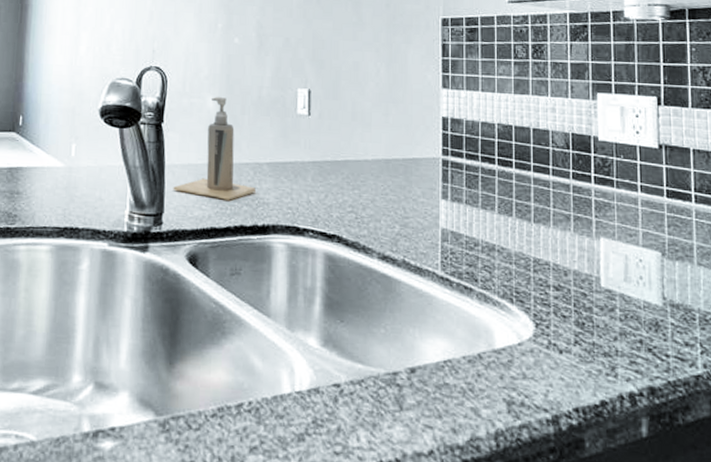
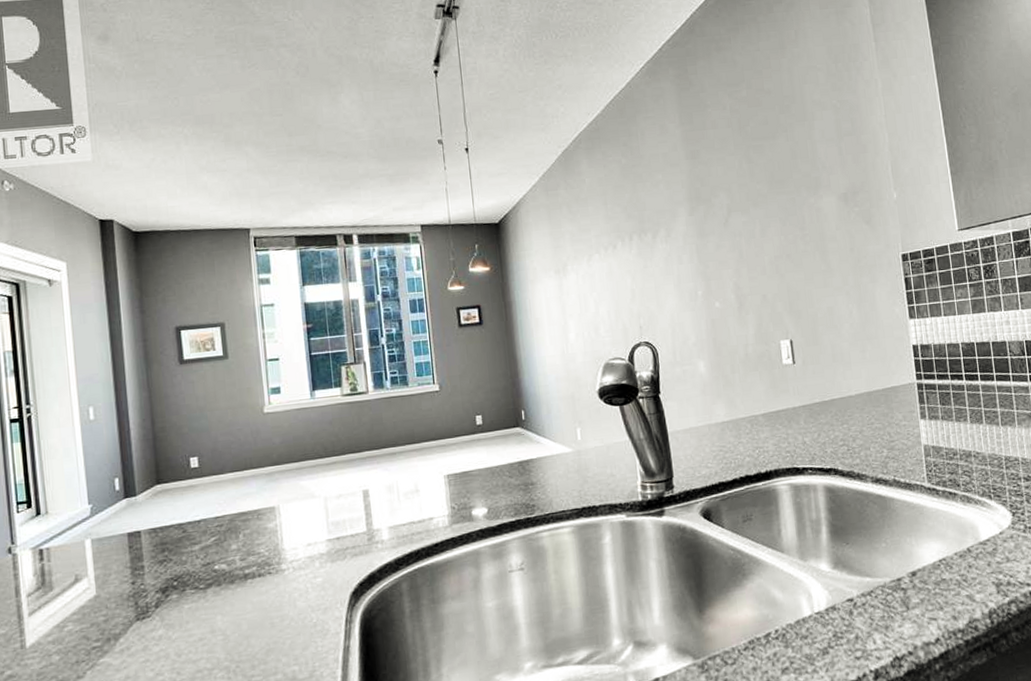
soap dispenser: present [173,96,257,200] -> none [678,360,756,455]

